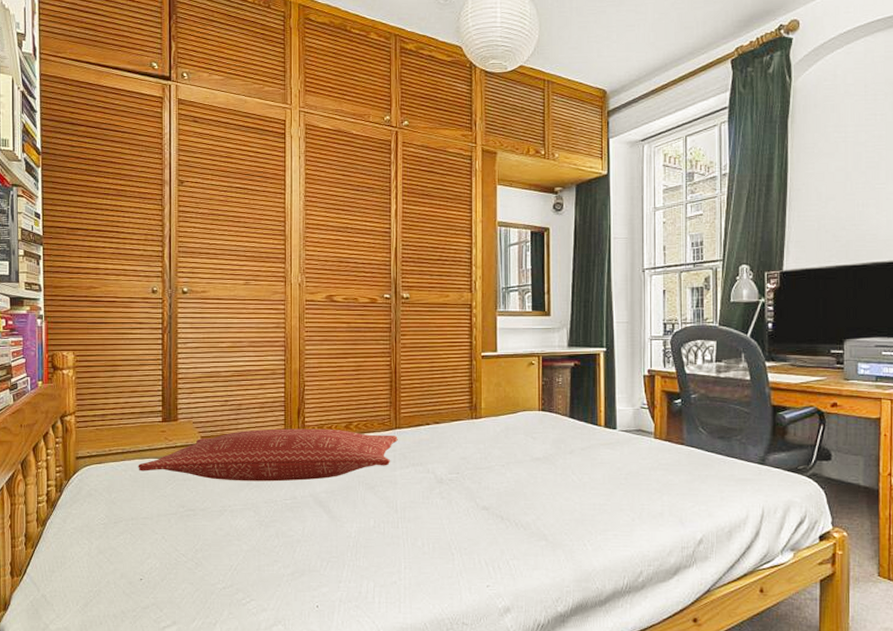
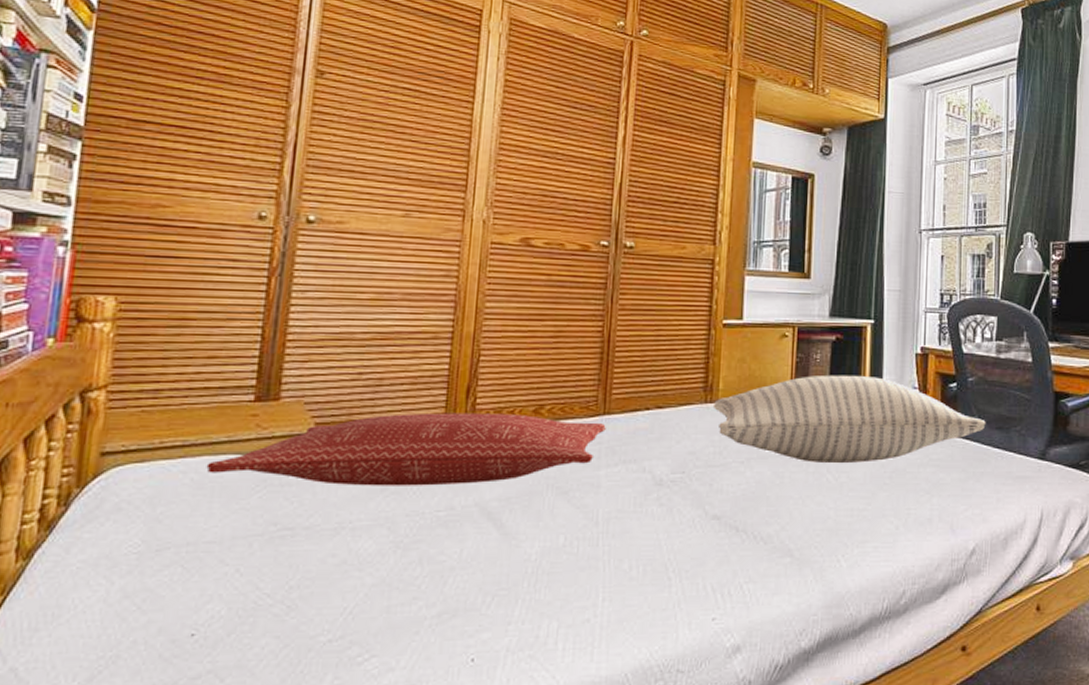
pillow: none [477,394,709,466] -> present [712,375,986,463]

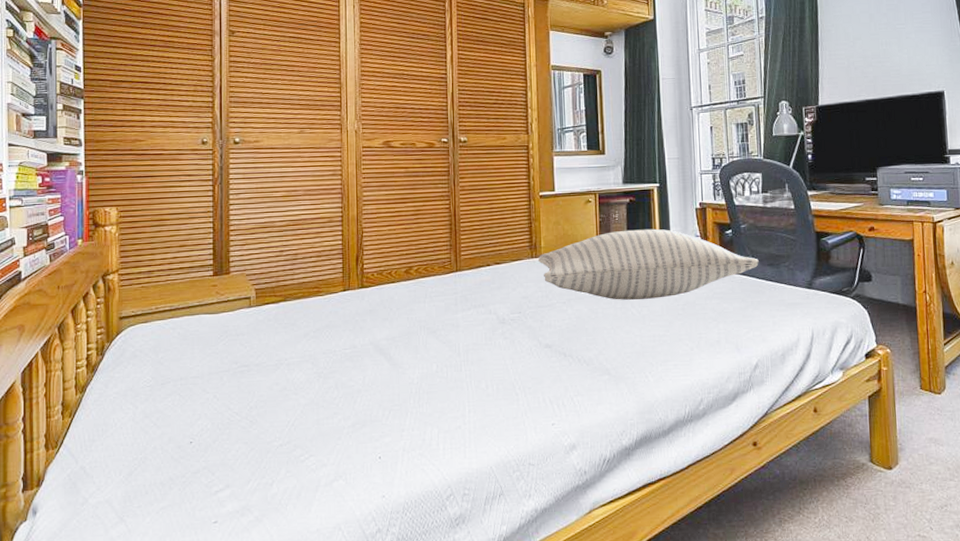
pillow: present [206,412,606,486] -> none [187,274,459,333]

